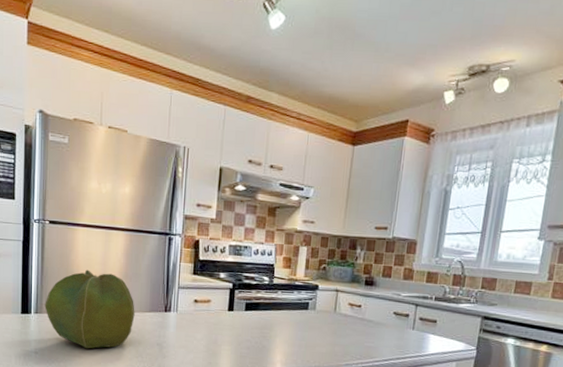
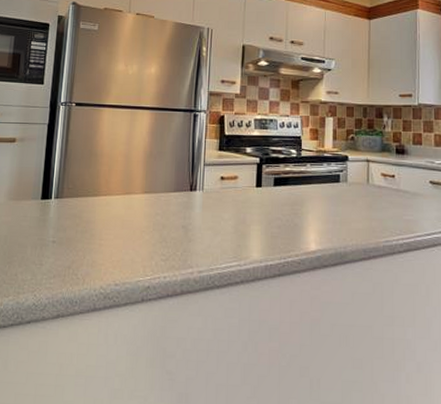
cabbage: present [44,269,135,349] -> none [66,150,159,235]

